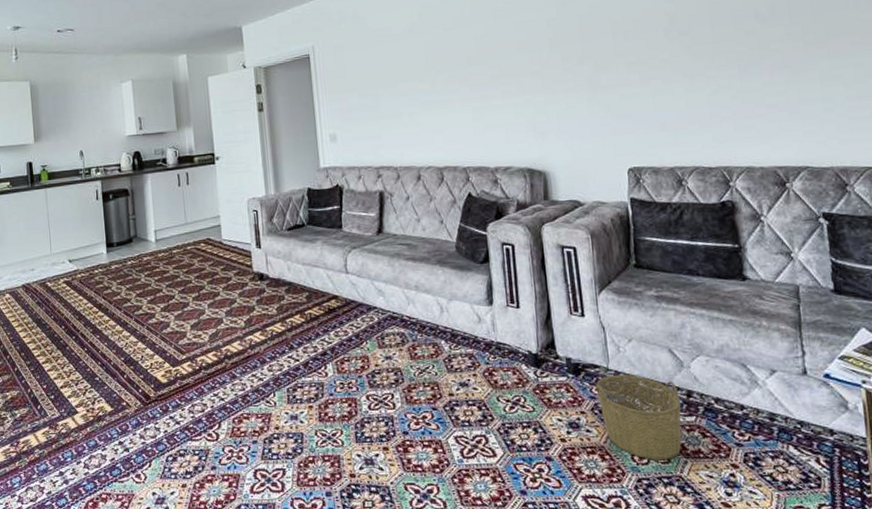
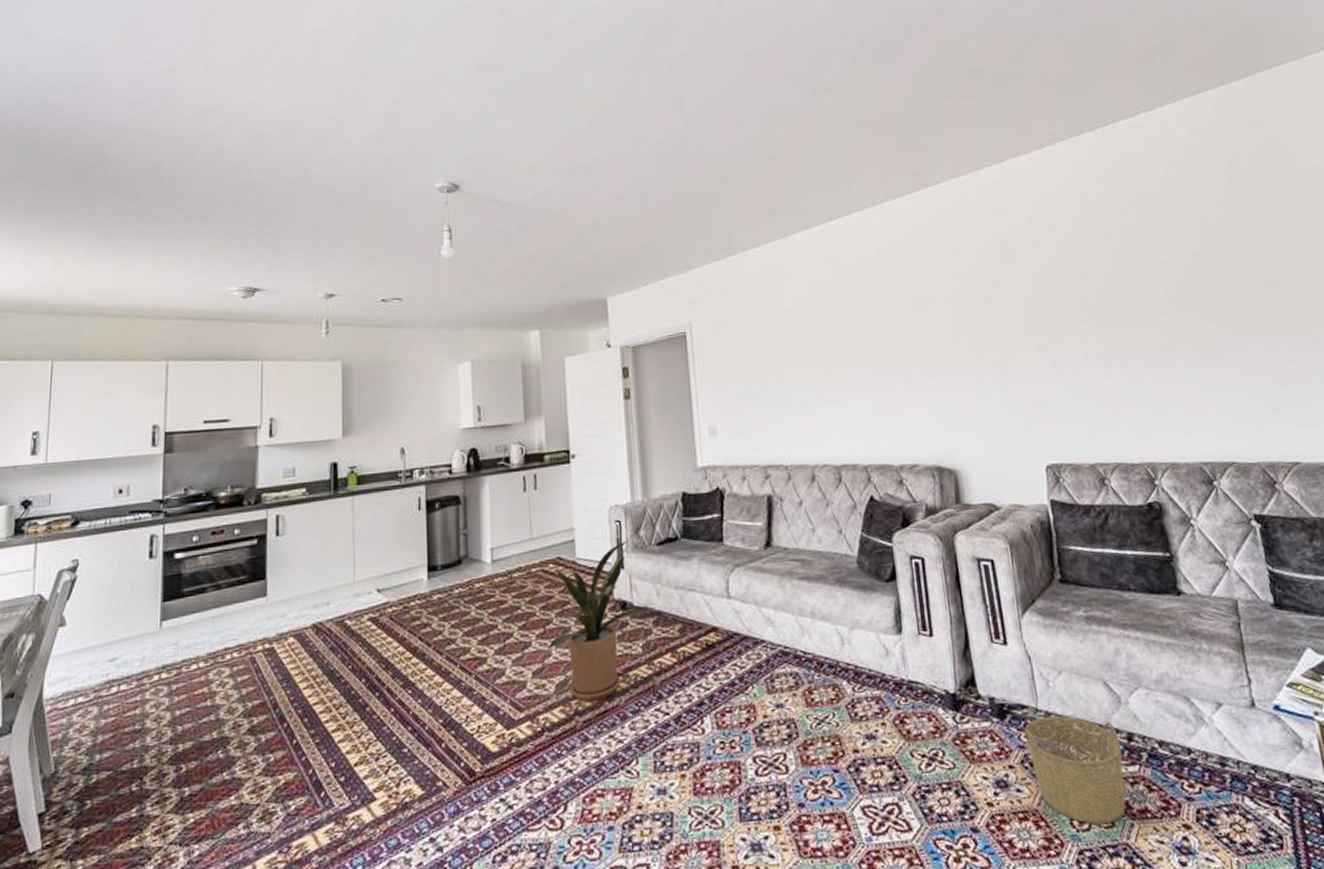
house plant: none [179,226,282,349] -> present [521,540,649,702]

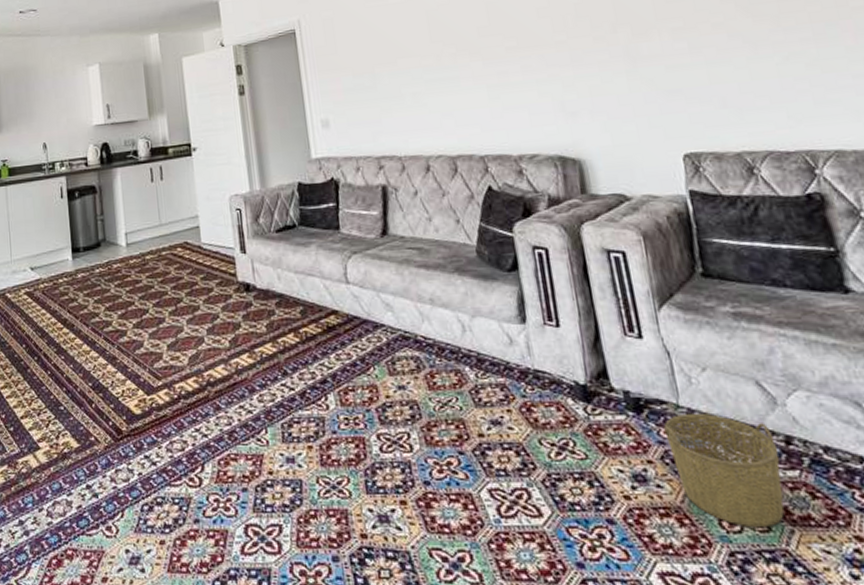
house plant: present [521,540,649,702] -> none [153,227,272,374]

